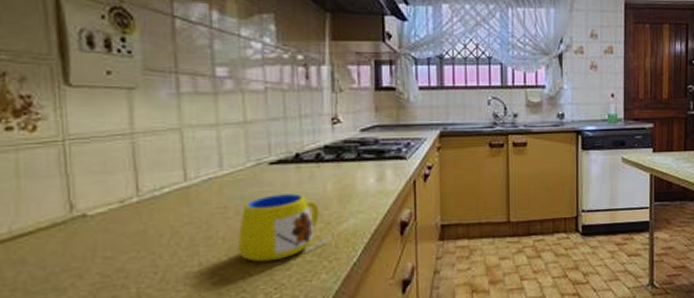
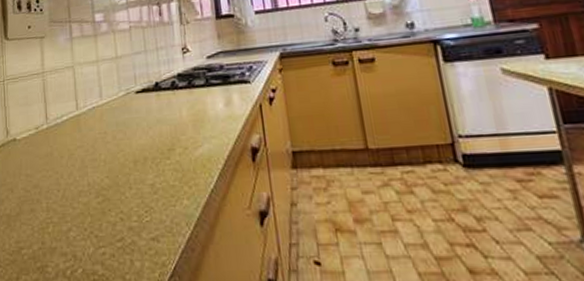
mug: present [238,193,333,263] -> none [115,119,191,185]

